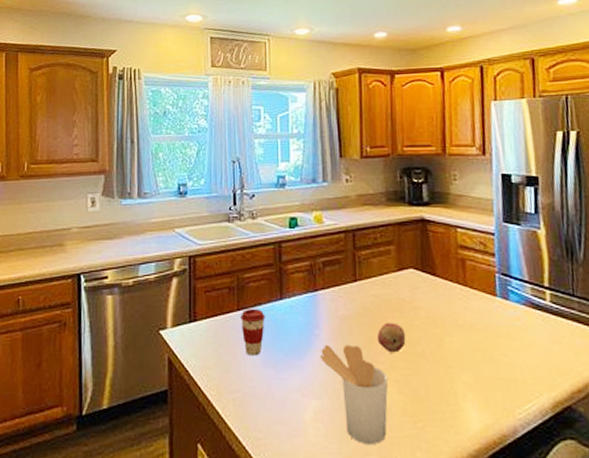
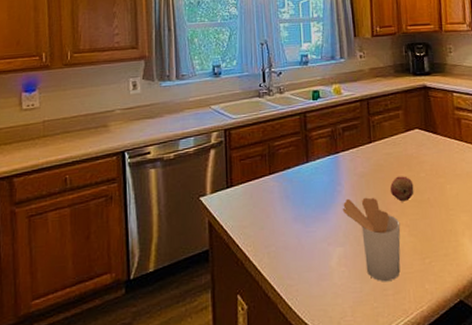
coffee cup: present [241,309,265,356] -> none [272,172,294,214]

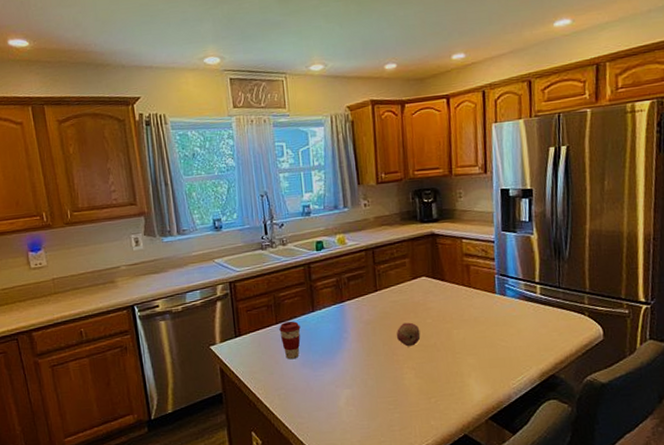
coffee cup: none [272,172,294,214] -> present [279,321,301,360]
utensil holder: present [342,197,401,282] -> none [349,343,407,419]

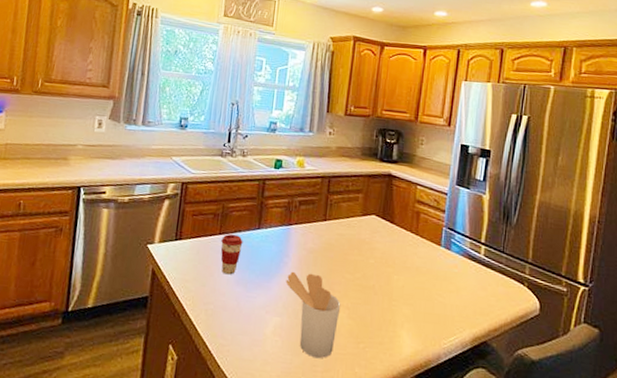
utensil holder: none [349,343,407,419] -> present [285,271,341,359]
fruit: present [396,322,421,347] -> none [336,258,361,285]

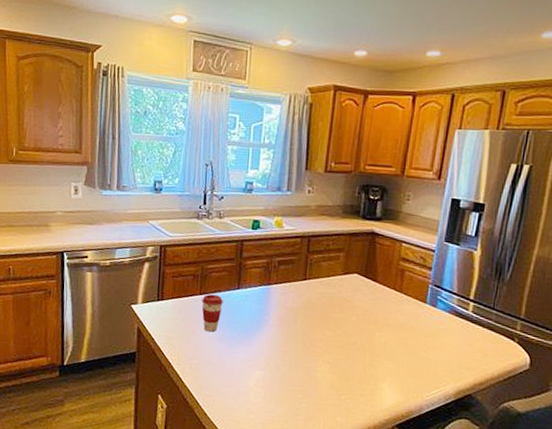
utensil holder: present [285,271,341,359] -> none [266,328,322,408]

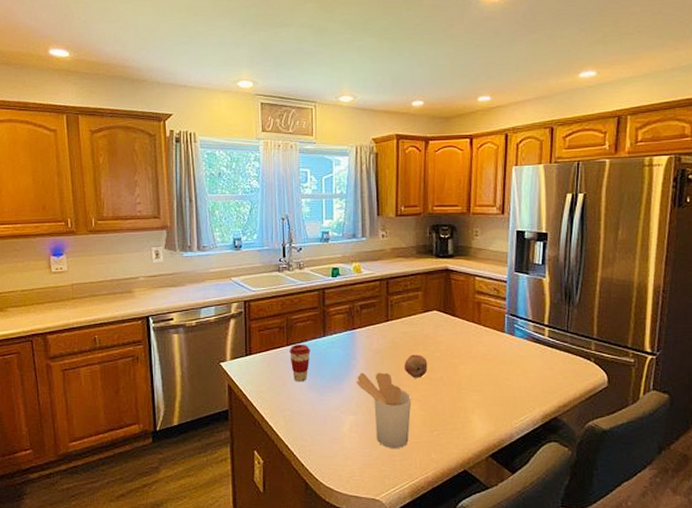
utensil holder: none [266,328,322,408] -> present [356,372,412,449]
fruit: none [317,316,342,341] -> present [404,354,428,378]

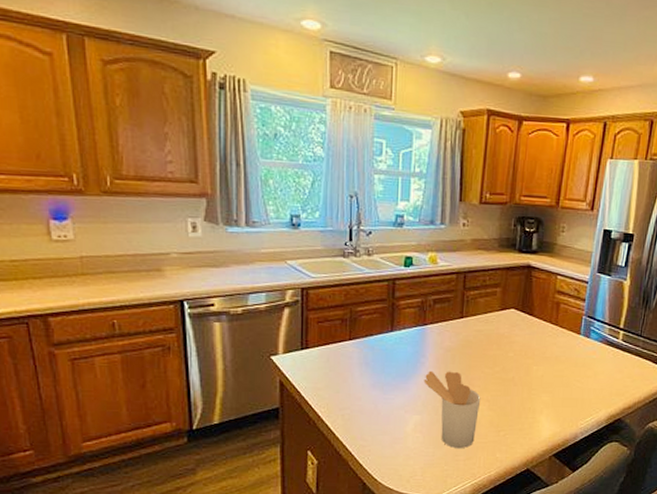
coffee cup: present [289,345,311,382] -> none [352,339,376,379]
fruit: present [404,354,428,378] -> none [475,353,500,378]

